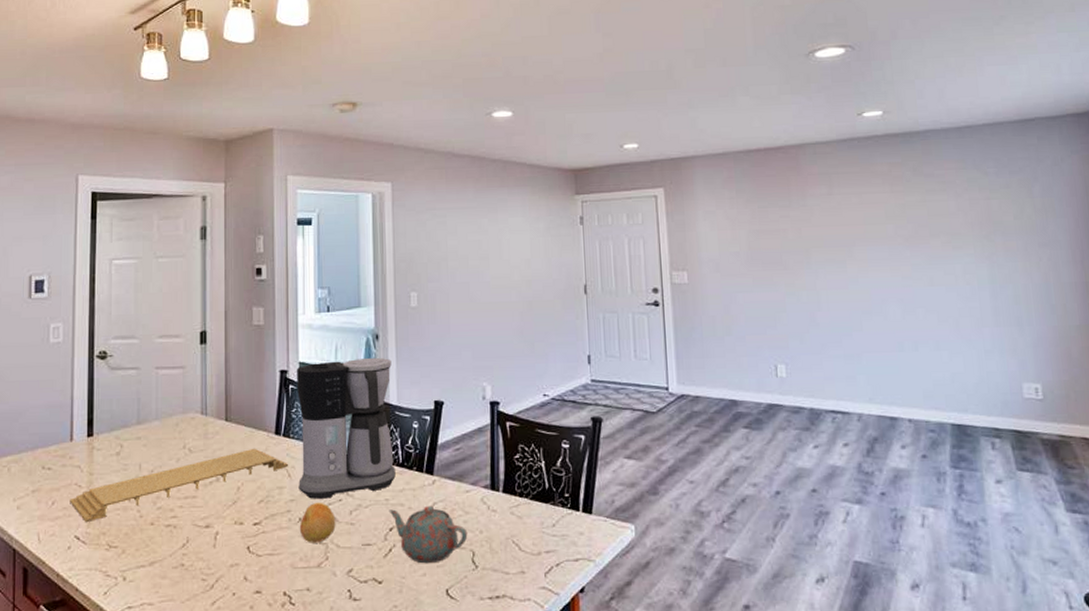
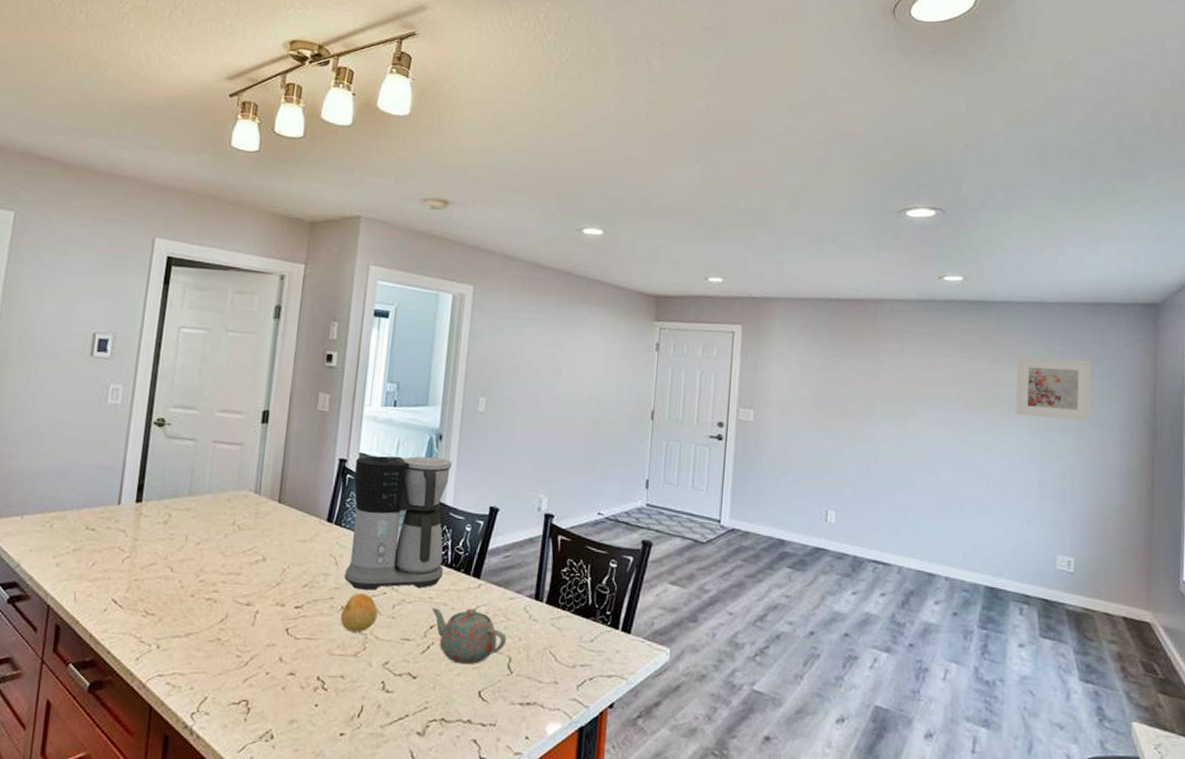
cutting board: present [70,448,289,523] -> none [111,532,338,588]
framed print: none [951,179,1036,243] -> present [1015,357,1092,421]

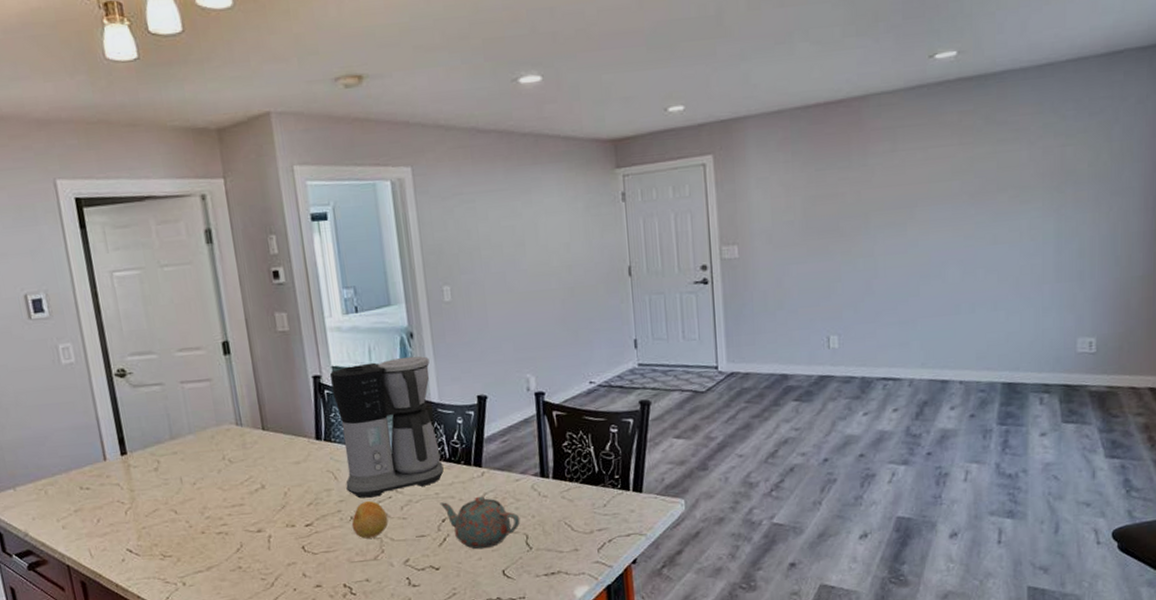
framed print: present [1015,357,1092,421] -> none [1025,121,1110,197]

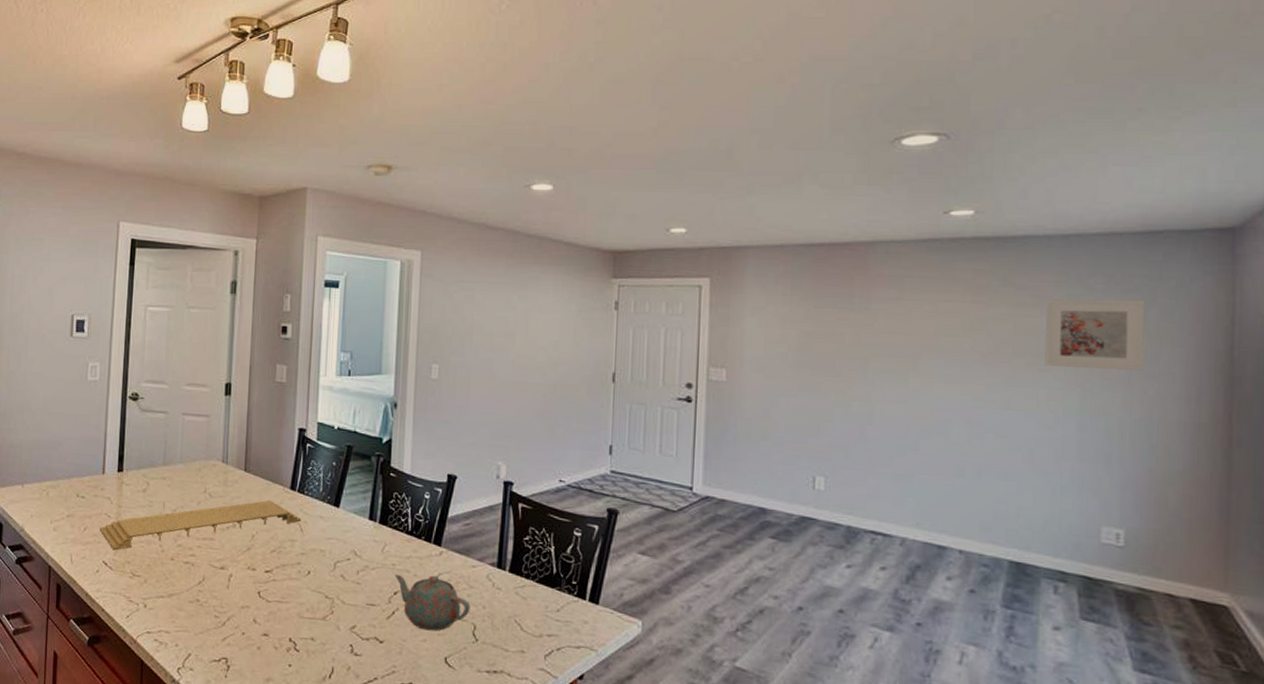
cutting board: none [115,454,334,537] -> present [100,500,302,551]
coffee maker: present [329,356,444,499] -> none [309,424,408,557]
fruit: present [351,500,388,539] -> none [307,558,343,597]
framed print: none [1025,121,1110,197] -> present [1044,299,1146,371]

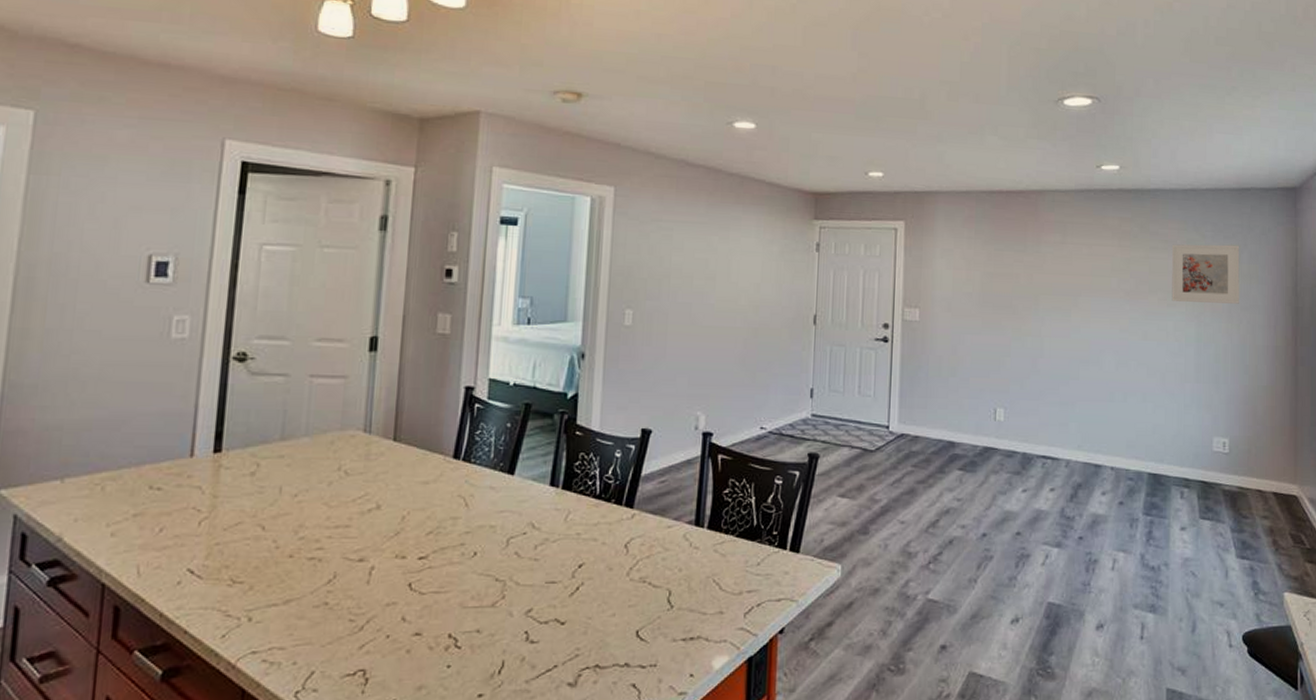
cutting board: present [100,500,302,551] -> none [184,472,467,554]
teapot: present [394,574,471,631] -> none [579,541,666,604]

